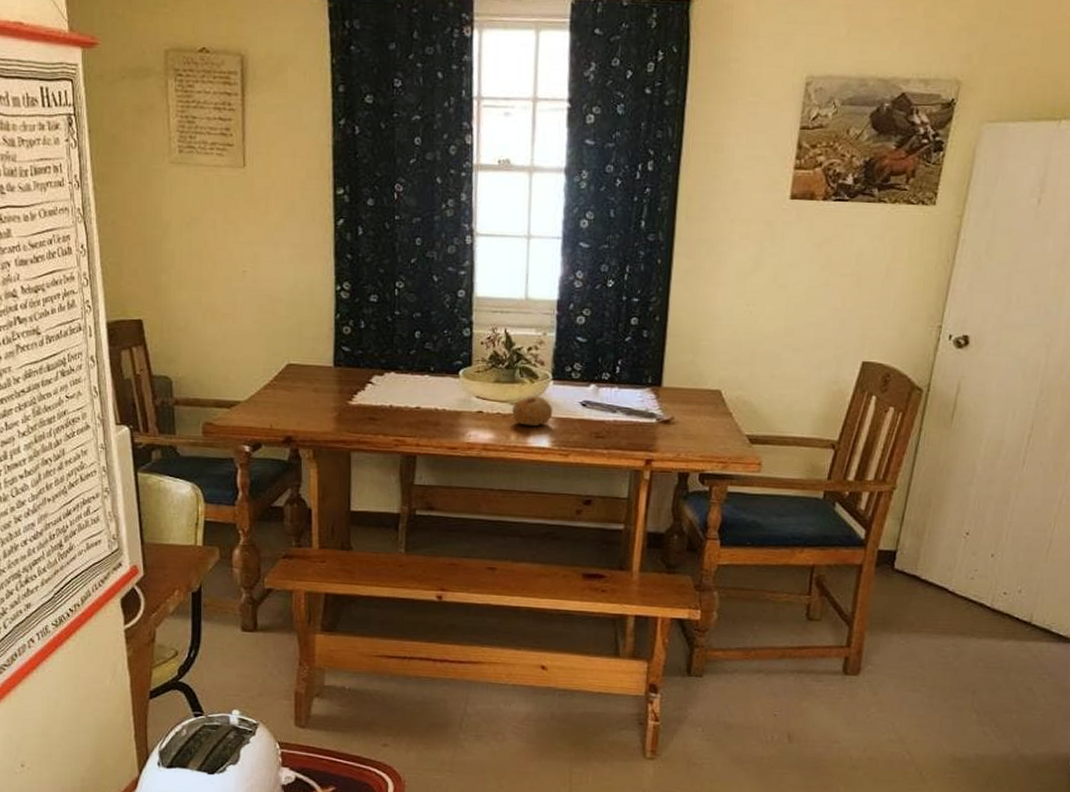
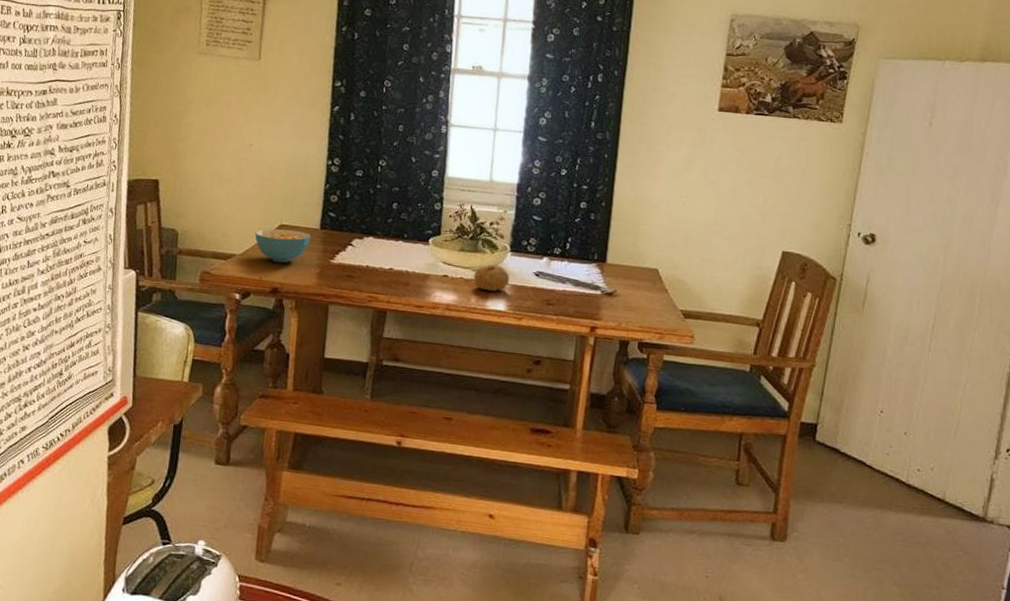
cereal bowl: none [260,369,324,408] -> present [255,229,311,263]

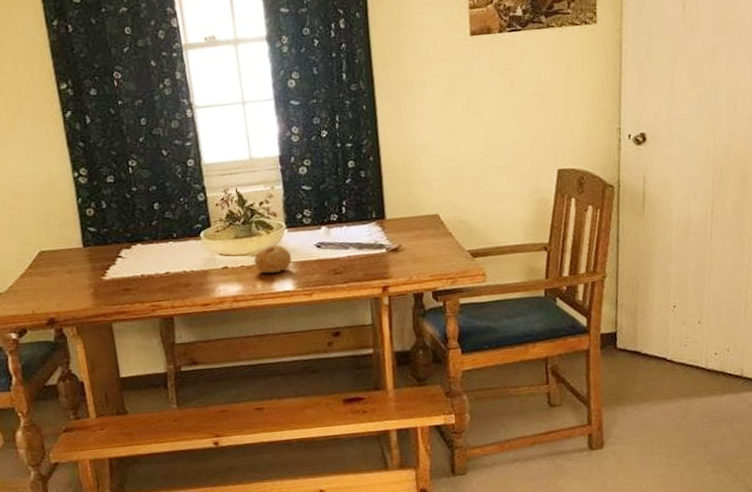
cereal bowl: present [255,229,311,263] -> none [15,254,76,292]

